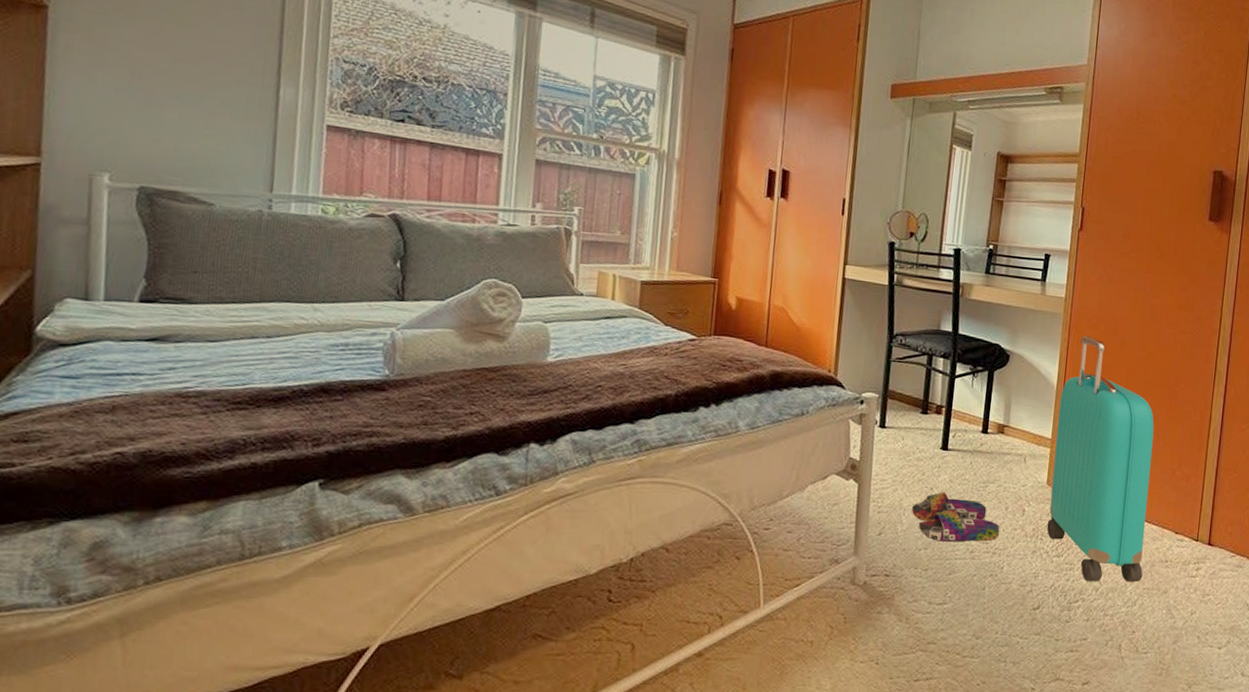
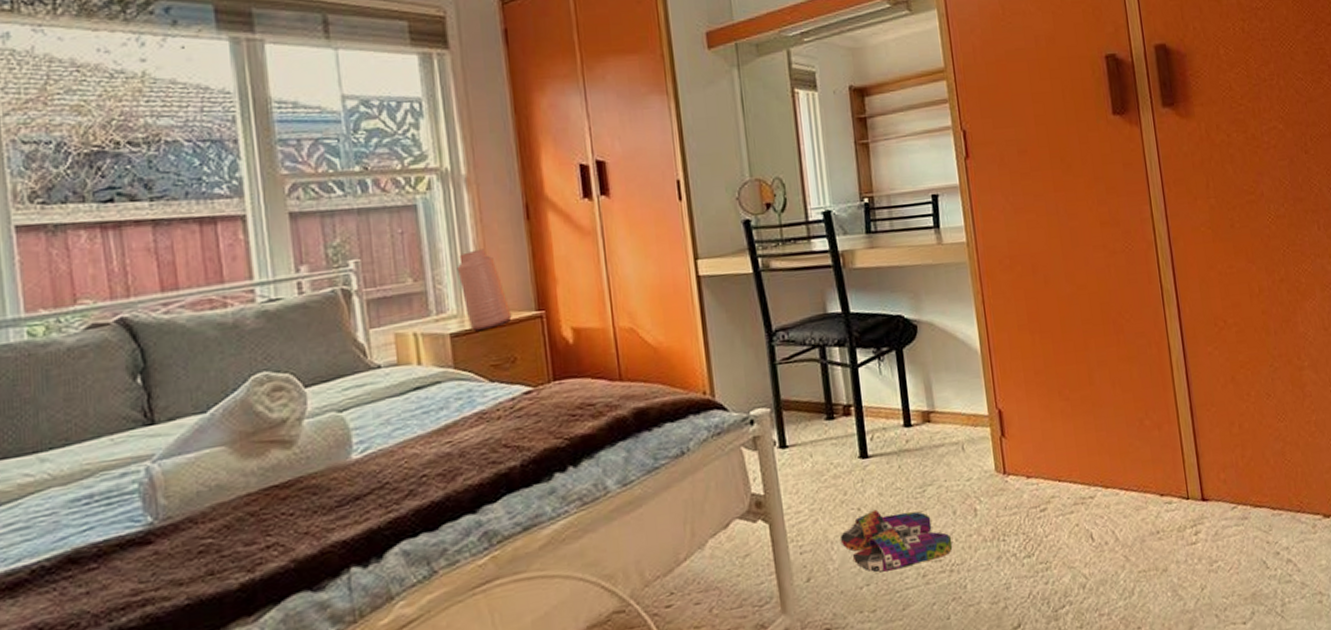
vase: none [656,219,692,284] -> present [456,249,512,332]
suitcase: present [1046,336,1154,583] -> none [988,282,1134,580]

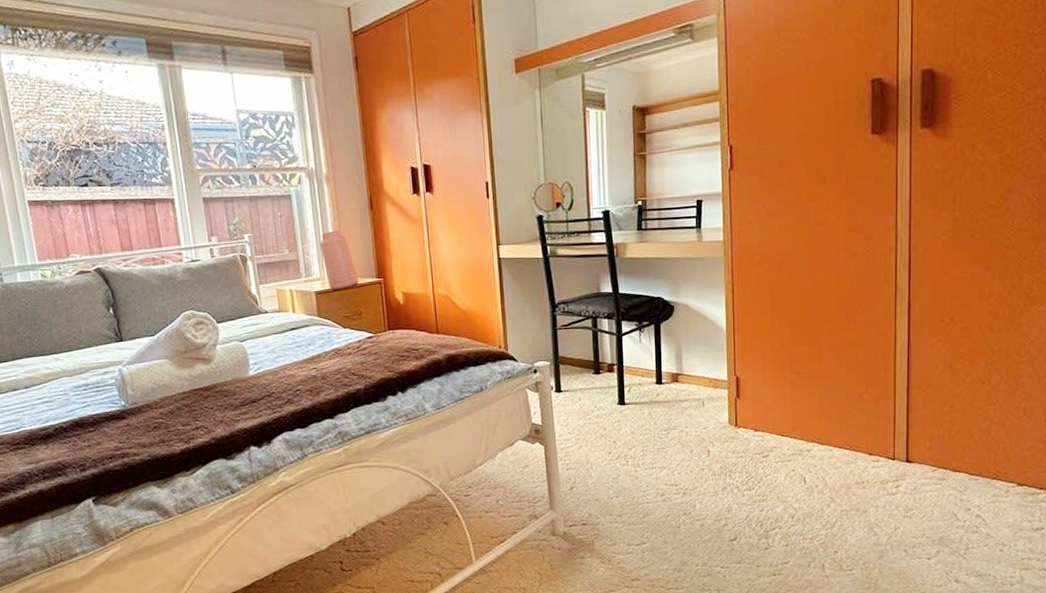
slippers: present [841,509,953,572] -> none [599,443,687,489]

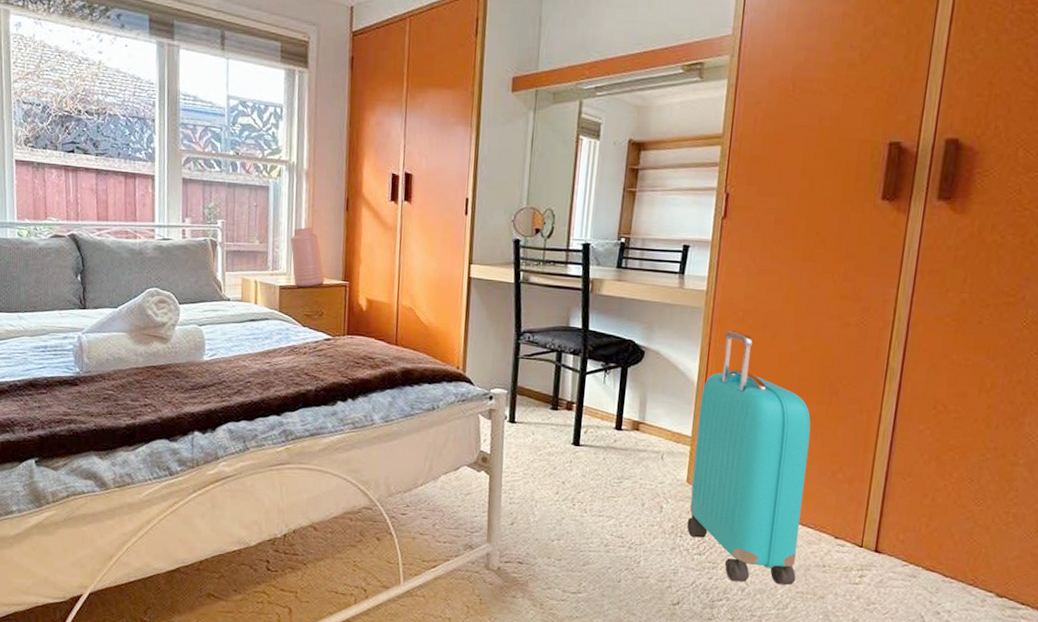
suitcase: none [731,275,839,510] -> present [687,331,811,585]

